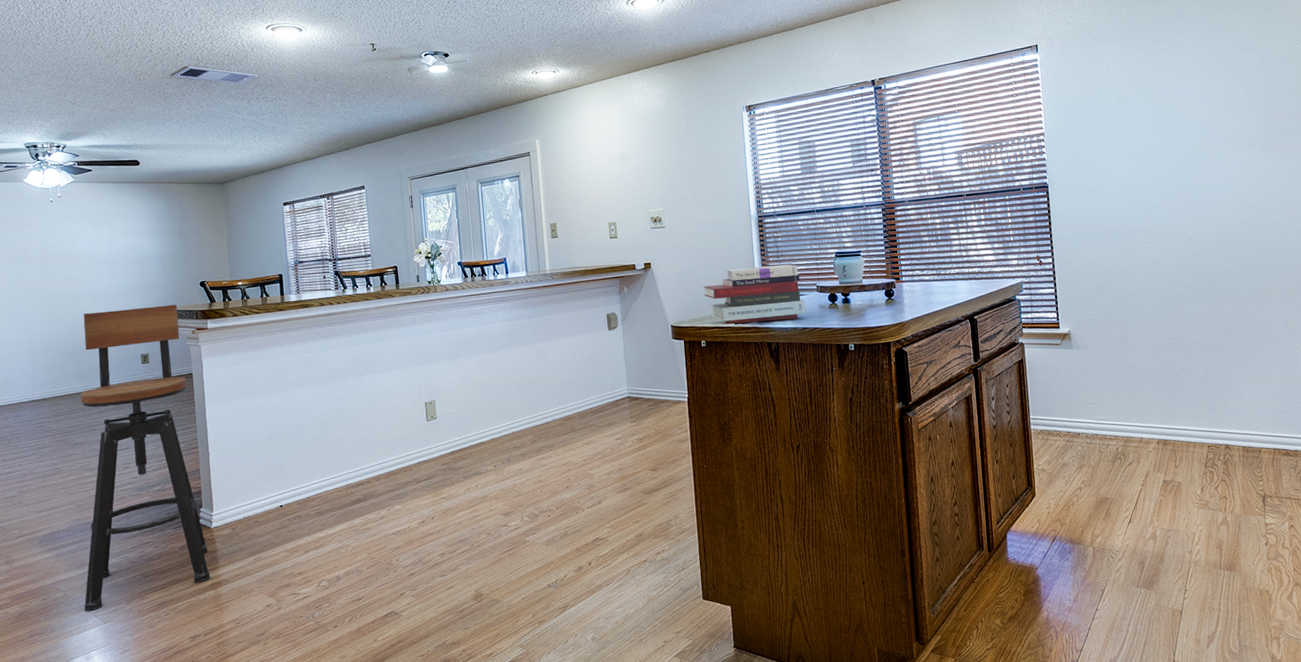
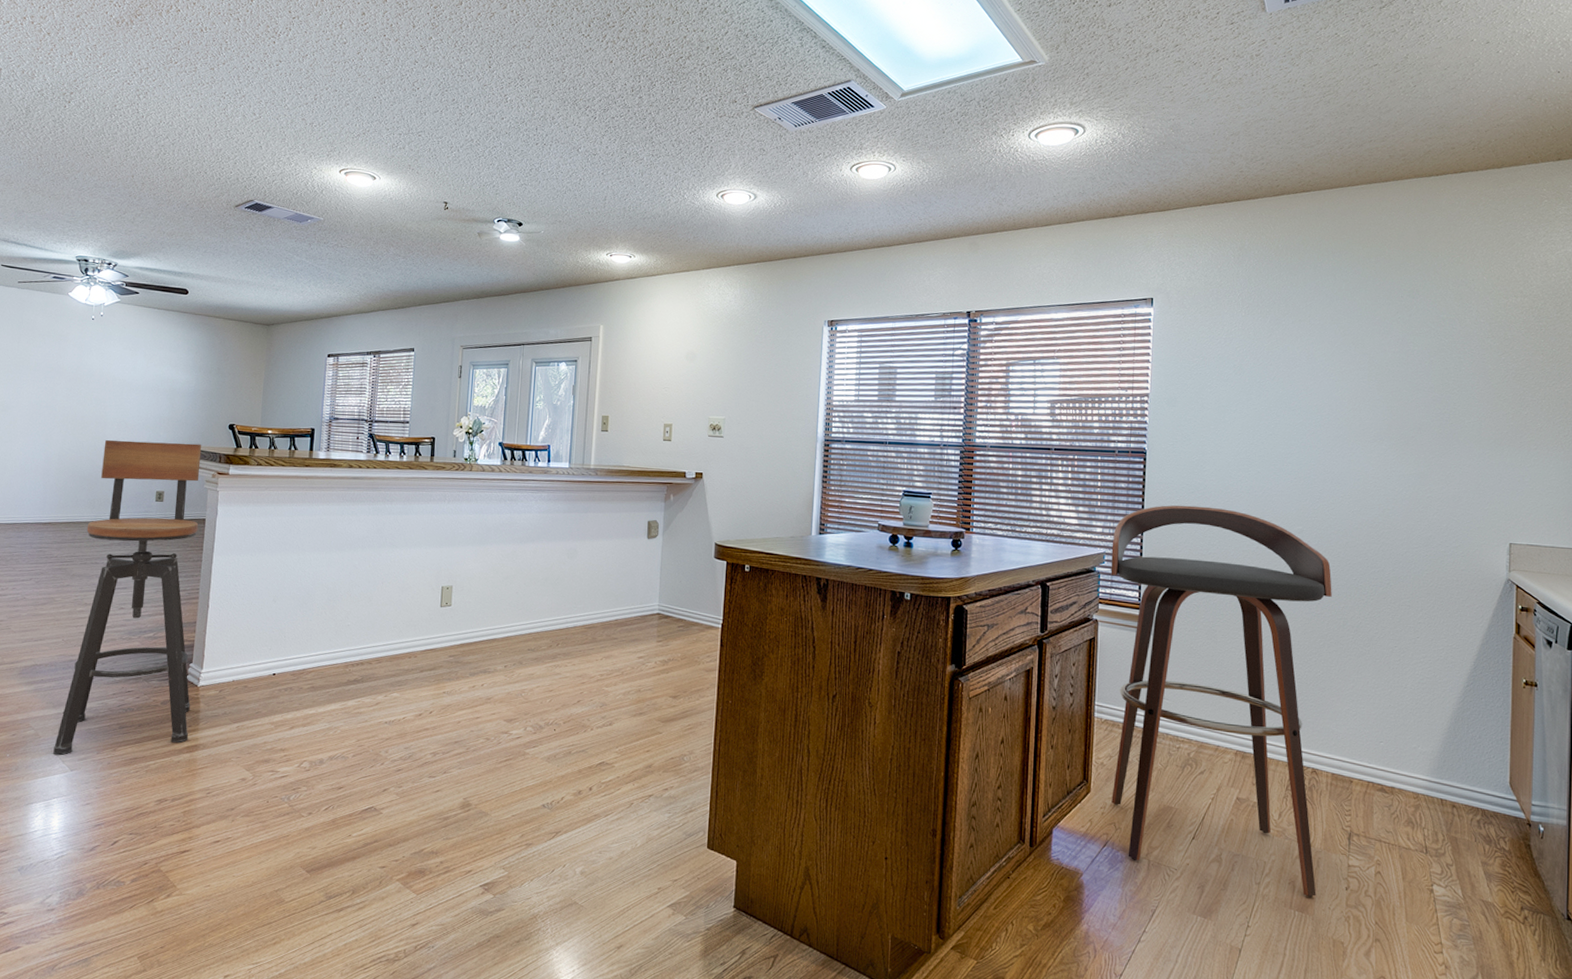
books: present [703,264,806,324] -> none [755,492,864,557]
bar stool: none [1027,227,1241,557] -> present [1111,505,1332,898]

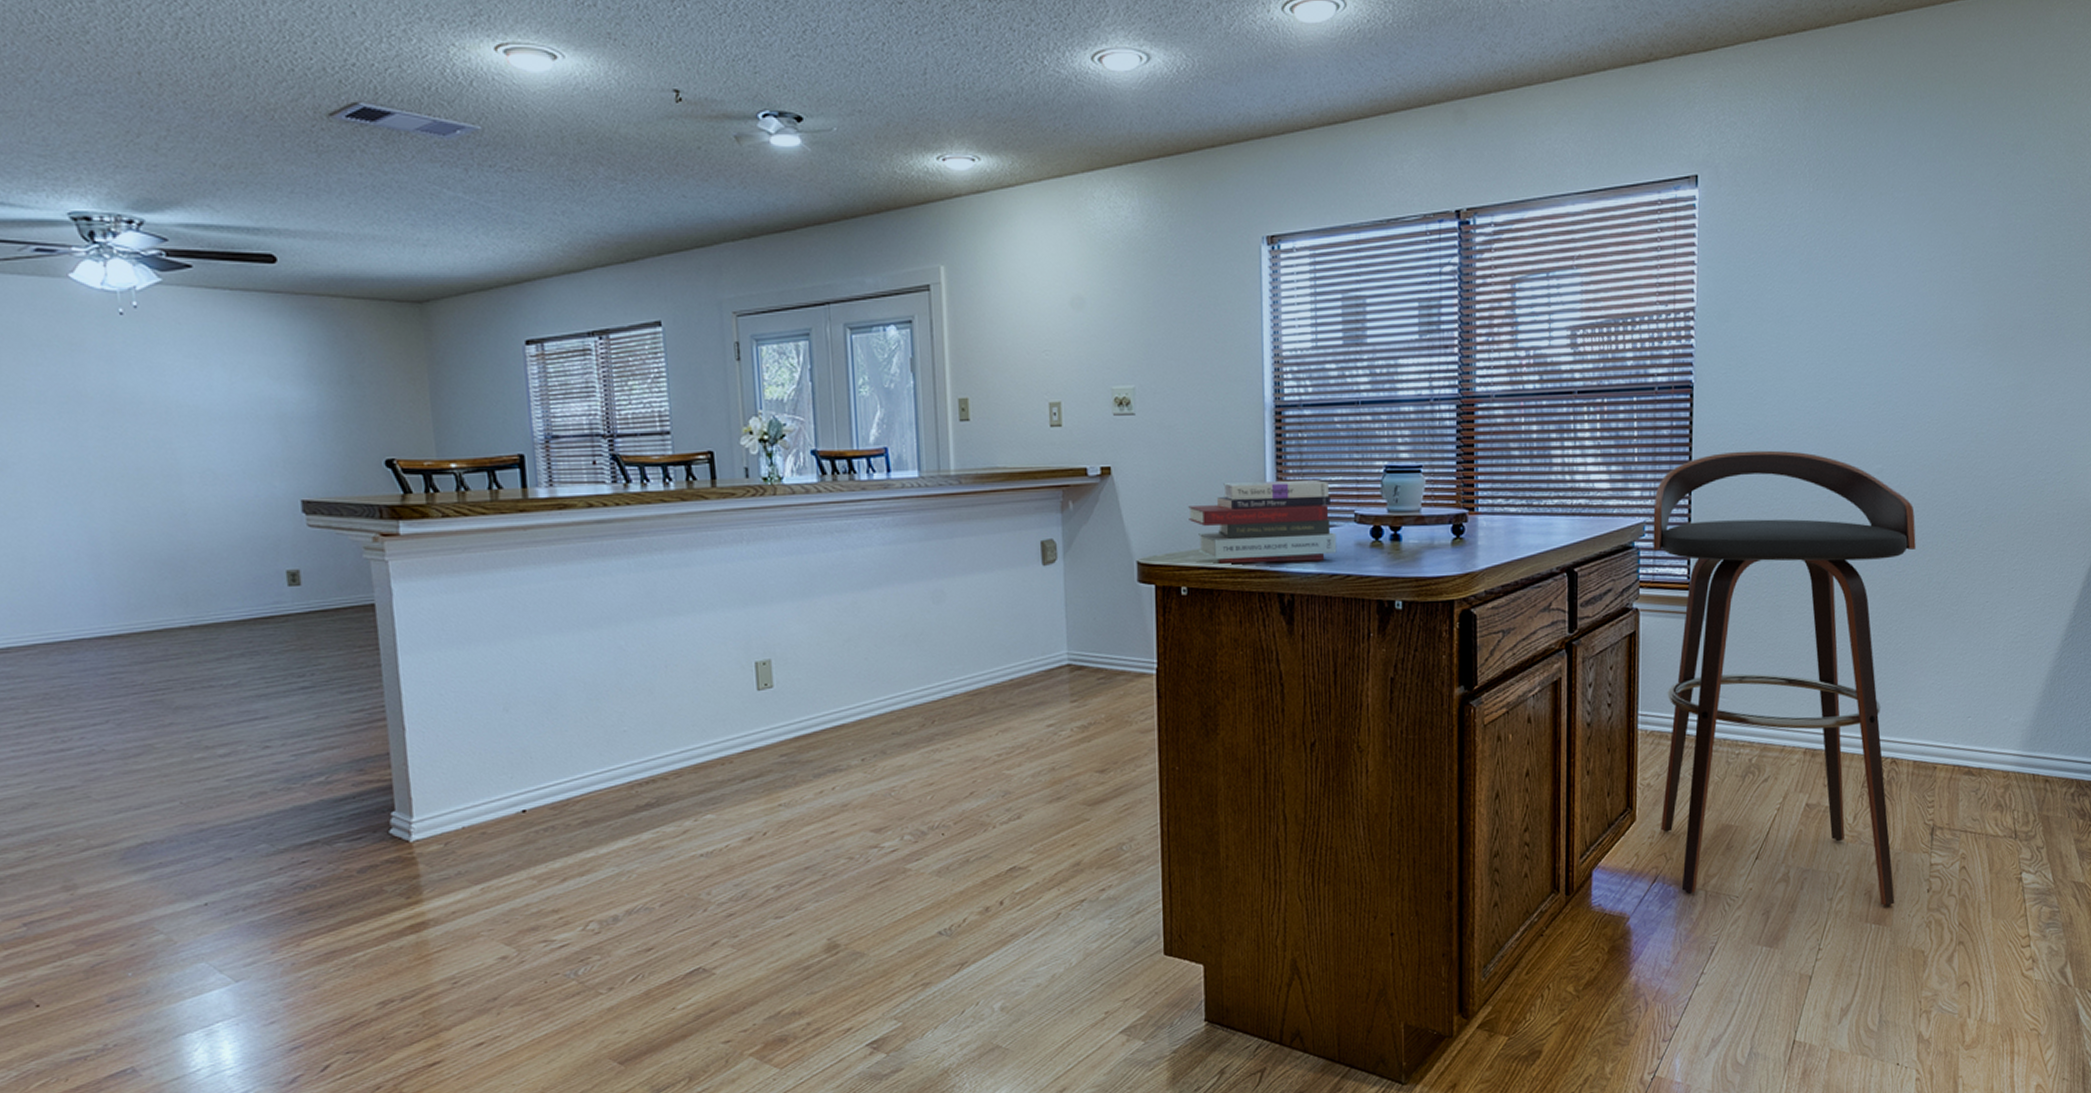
bar stool: present [53,439,202,755] -> none [182,494,410,963]
books: none [755,492,864,557] -> present [1188,480,1337,564]

